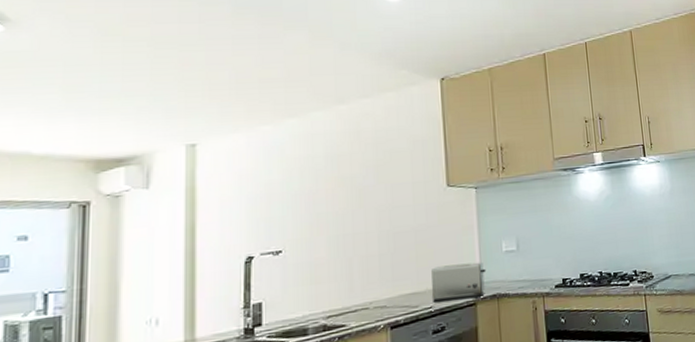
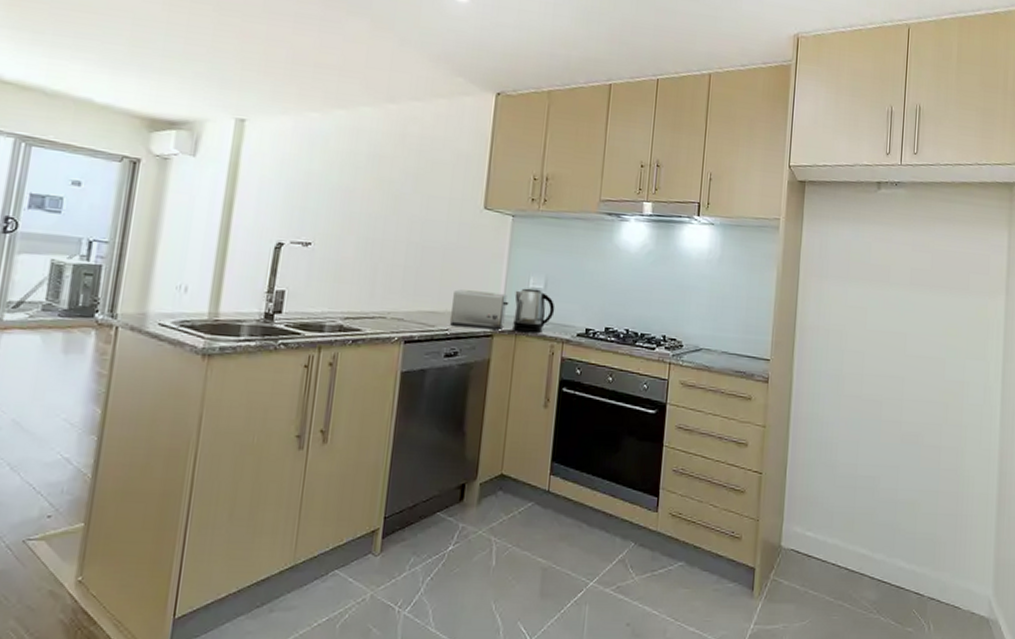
kettle: none [490,251,531,295] -> present [513,288,555,334]

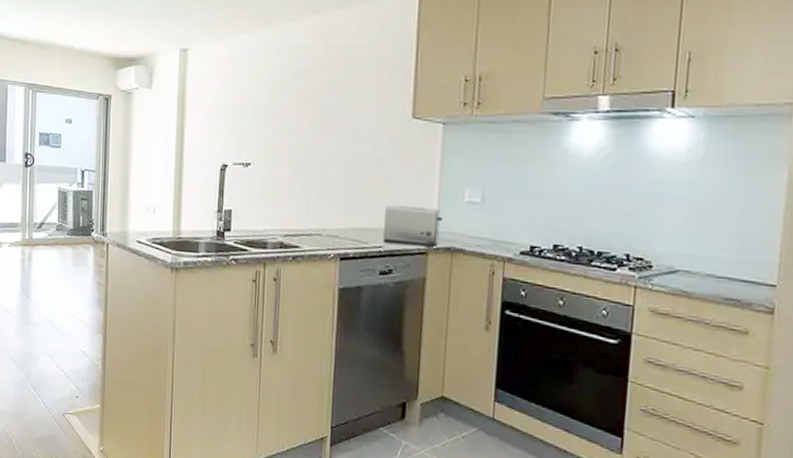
kettle: present [513,288,555,334] -> none [448,202,494,251]

